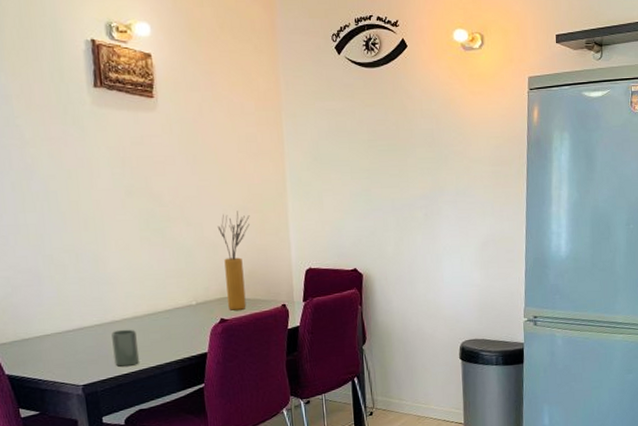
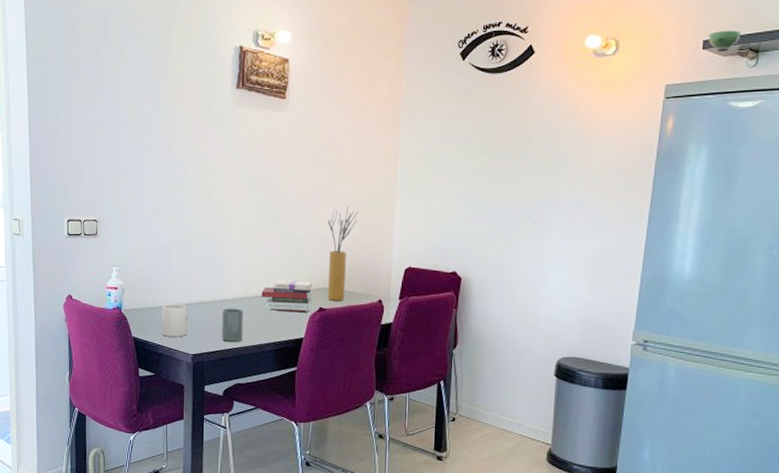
mug: none [37,332,73,370] -> present [160,304,188,337]
books: none [154,292,213,327] -> present [261,280,313,313]
bowl: none [560,25,587,45] -> present [708,30,742,52]

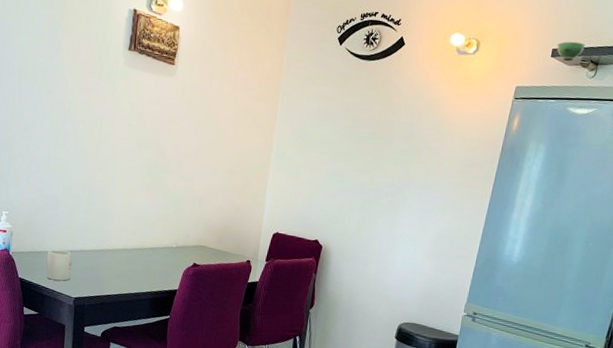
cup: present [221,308,244,342] -> none [102,257,124,289]
books: present [261,280,313,313] -> none [141,235,189,267]
vase: present [327,206,359,301] -> none [202,172,235,259]

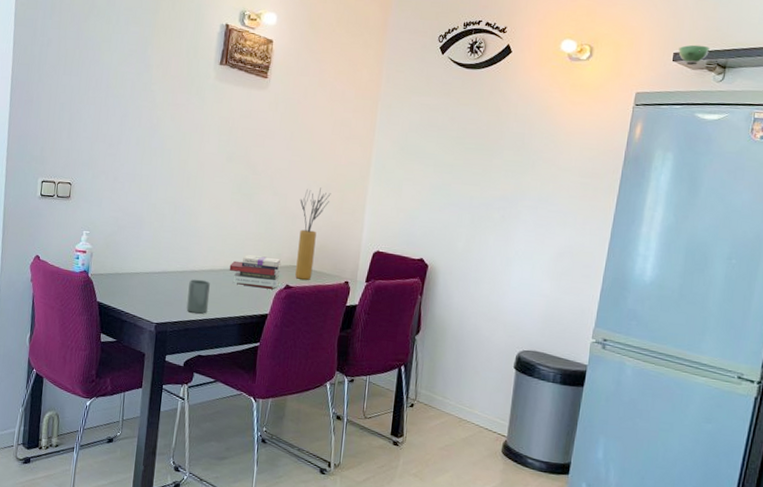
mug: present [46,250,72,281] -> none [126,271,155,305]
cup: none [102,257,124,289] -> present [186,279,210,314]
books: none [141,235,189,267] -> present [229,255,282,289]
vase: none [202,172,235,259] -> present [295,187,331,280]

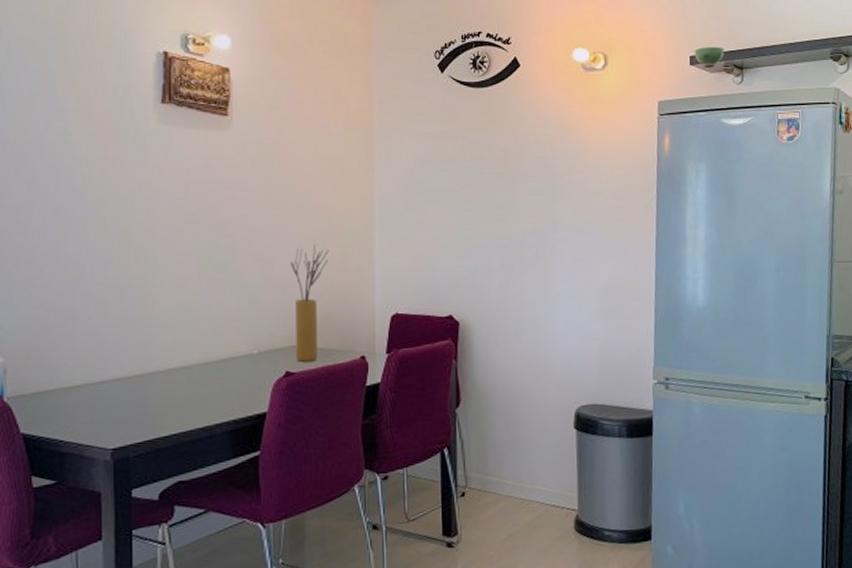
cup: present [186,279,210,314] -> none [153,381,185,427]
books: present [229,255,282,289] -> none [207,339,276,381]

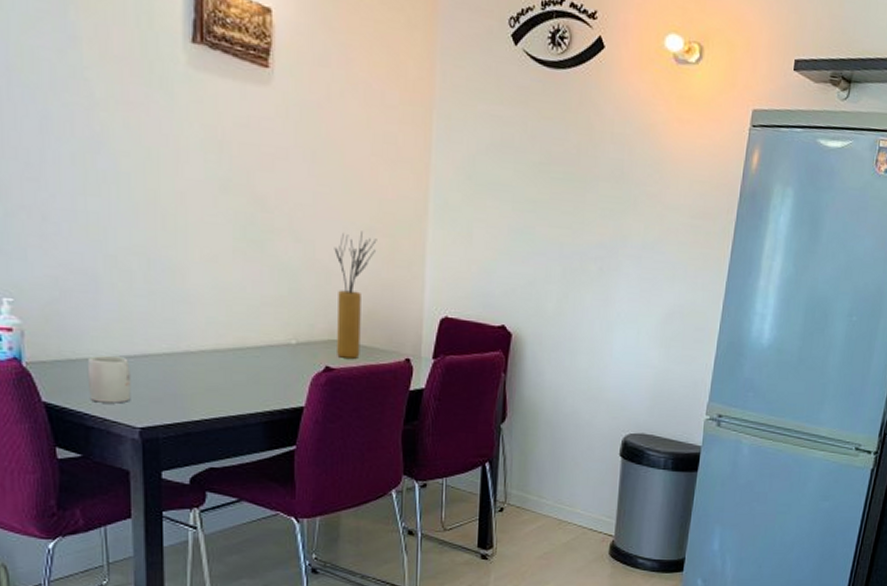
mug: none [63,383,104,429] -> present [87,356,131,404]
bowl: present [694,46,725,68] -> none [800,50,835,77]

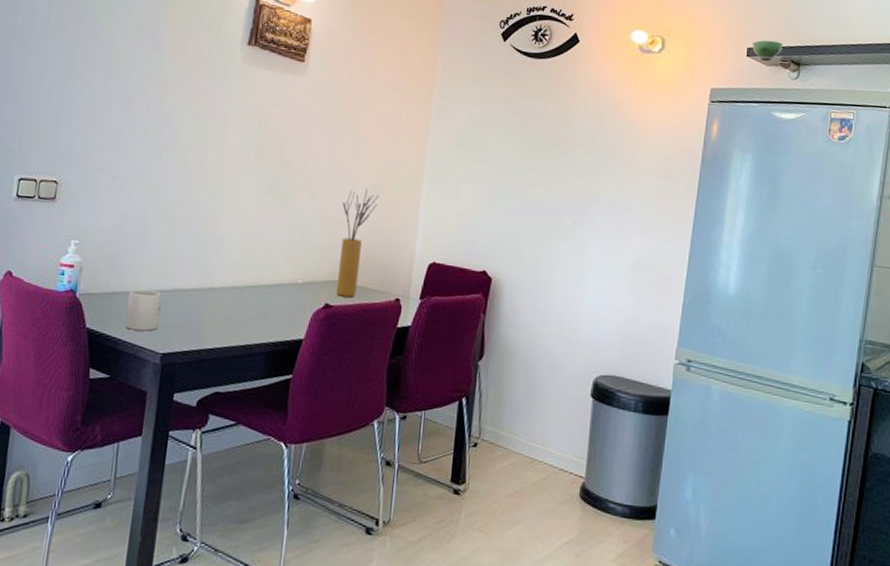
bowl: none [800,50,835,77] -> present [752,40,784,62]

